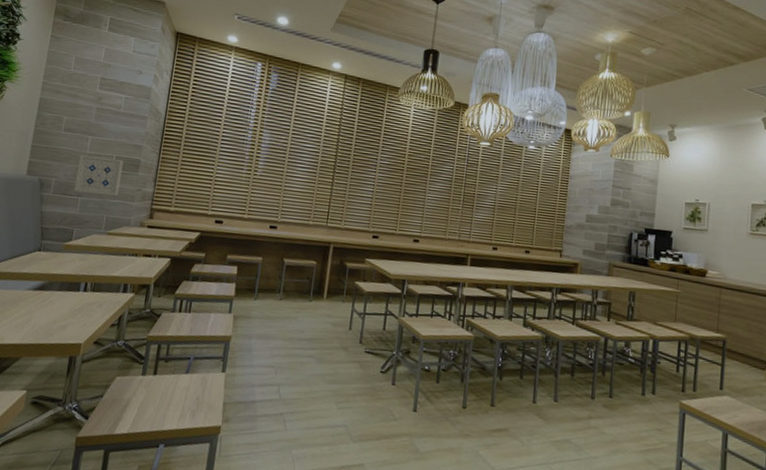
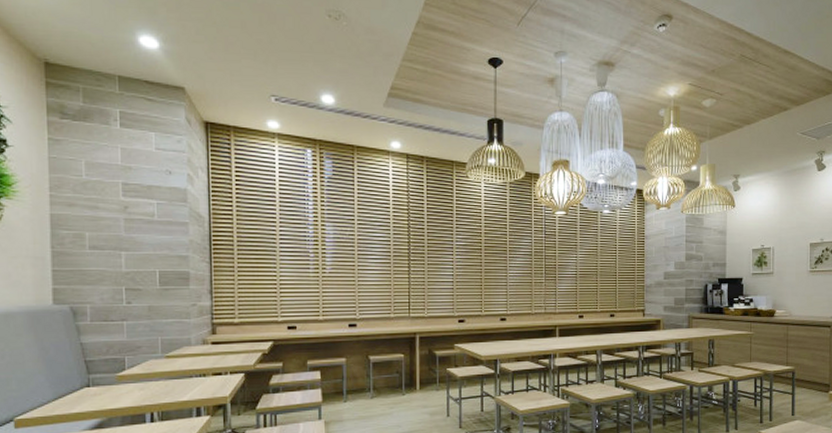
wall art: present [74,154,124,196] -> none [115,274,170,316]

